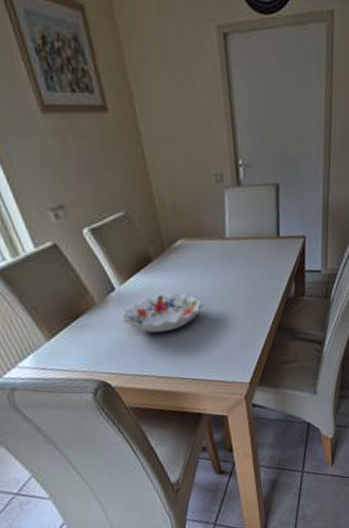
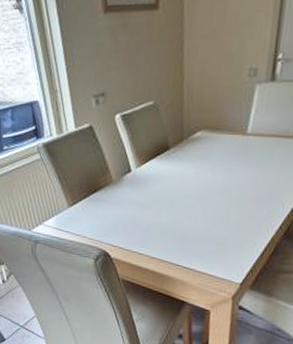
decorative bowl: present [121,292,203,333] -> none [131,181,209,218]

